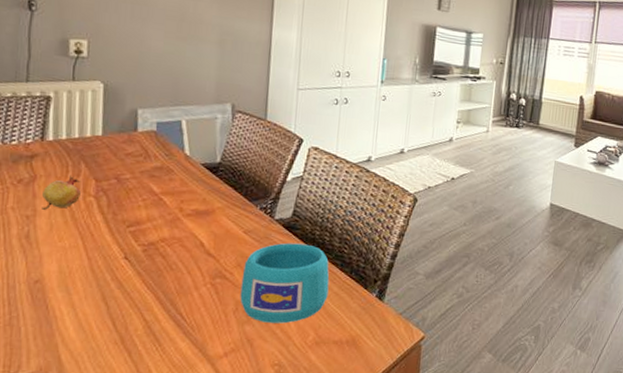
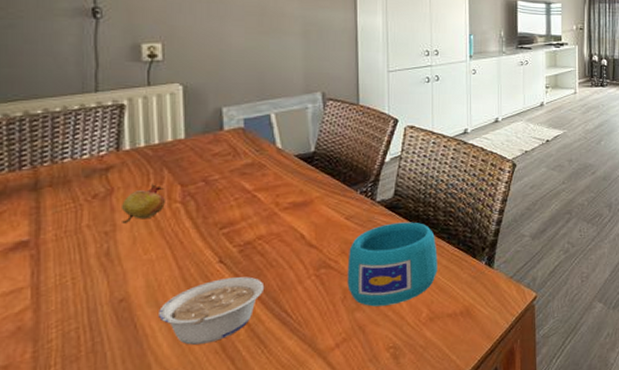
legume: none [66,274,164,333] -> present [157,277,265,345]

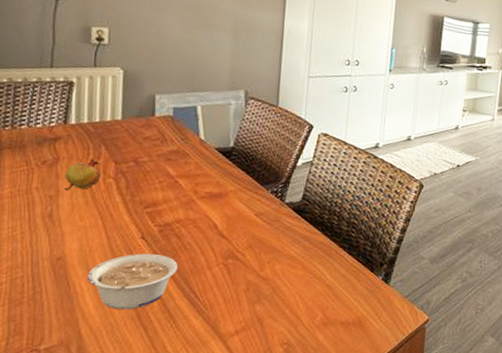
cup: present [347,222,438,307] -> none [251,225,337,304]

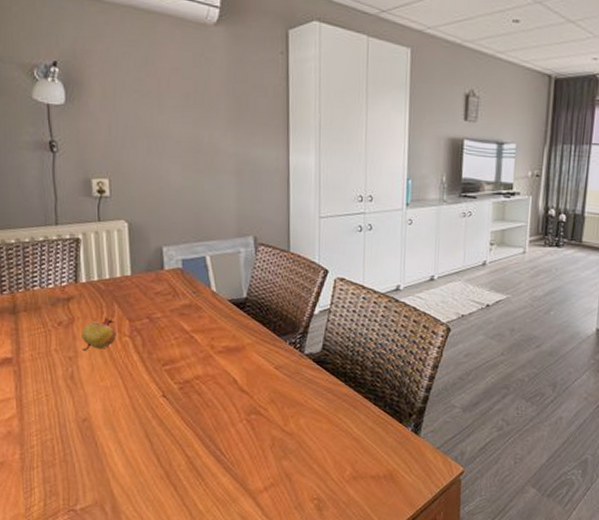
legume: present [87,253,178,310] -> none [113,412,202,469]

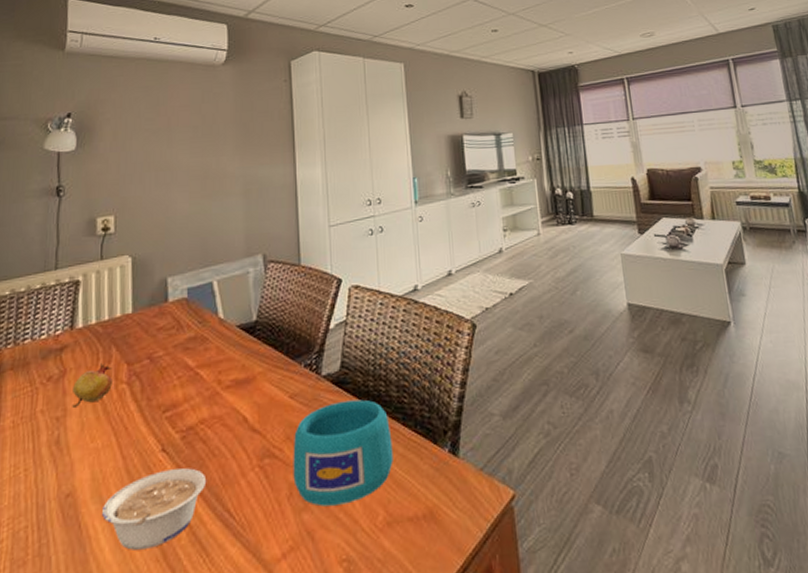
legume: none [113,412,202,469] -> present [101,468,207,550]
cup: none [276,377,363,459] -> present [293,399,393,507]

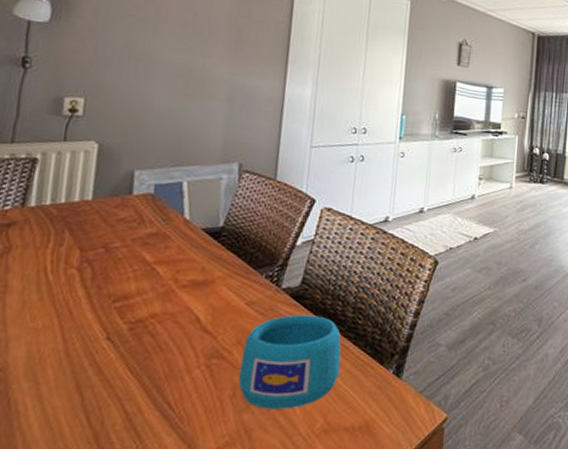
fruit: present [72,362,113,408] -> none [14,244,64,285]
legume: present [101,468,207,550] -> none [33,358,150,430]

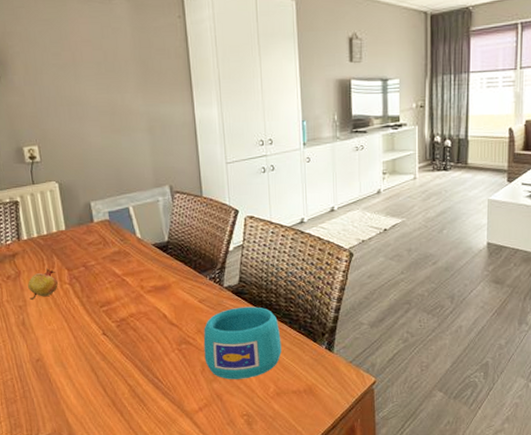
fruit: none [14,244,64,285] -> present [28,267,58,300]

